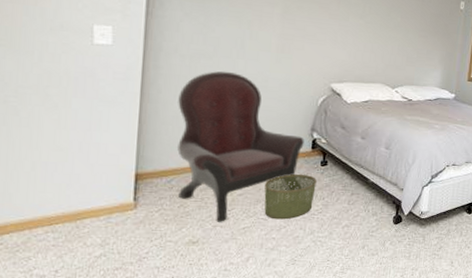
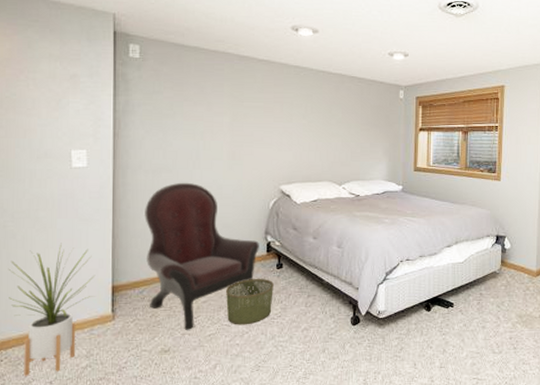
house plant: none [7,124,115,264] -> present [9,243,94,376]

